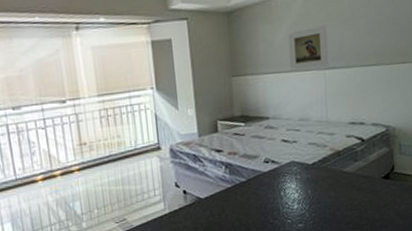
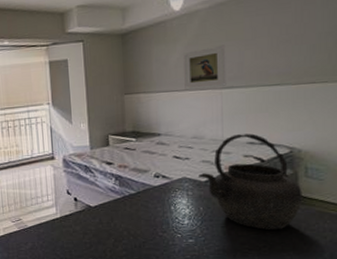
kettle: none [306,113,398,208] -> present [199,133,302,231]

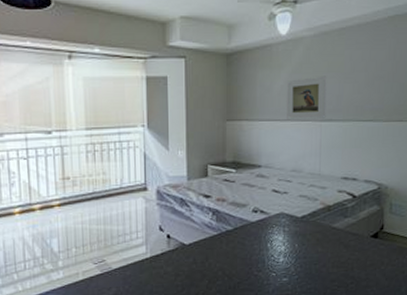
kettle: present [199,133,302,231] -> none [296,168,387,267]

